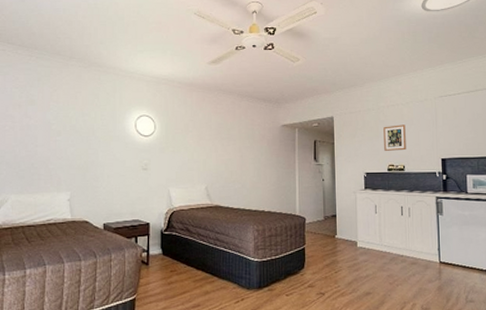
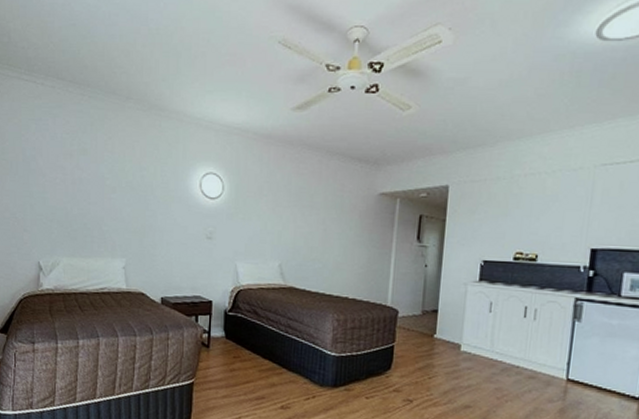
picture frame: present [383,124,406,151] -> none [512,200,547,235]

